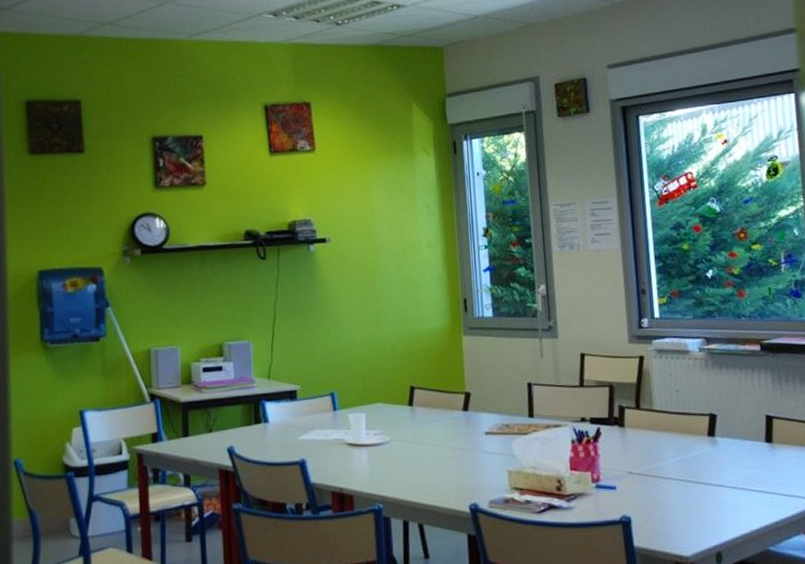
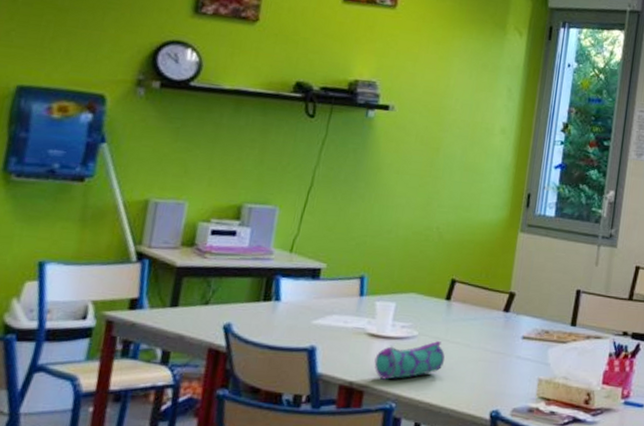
pencil case: none [357,443,418,484] -> present [374,340,445,380]

